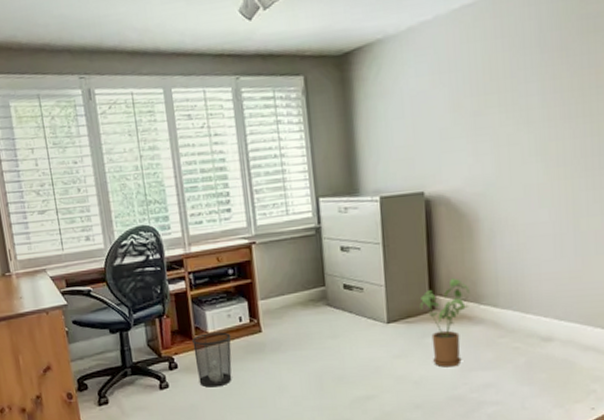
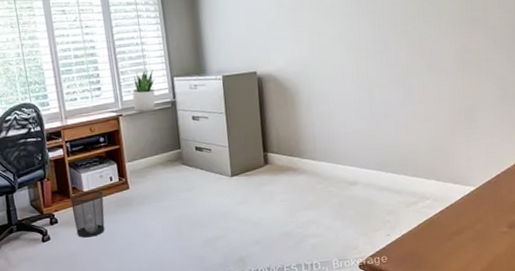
planter: none [268,187,296,241] -> present [132,69,156,114]
house plant: present [420,278,470,367] -> none [256,138,294,210]

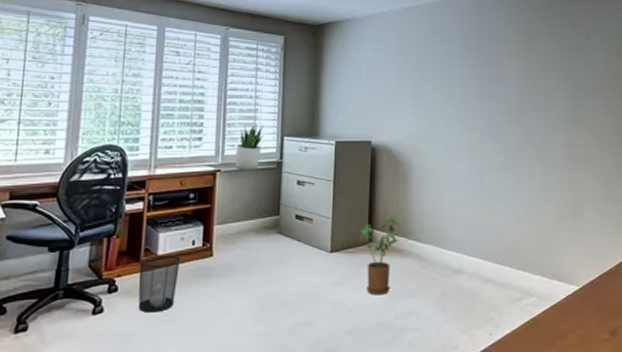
house plant: none [256,138,294,210] -> present [359,215,401,295]

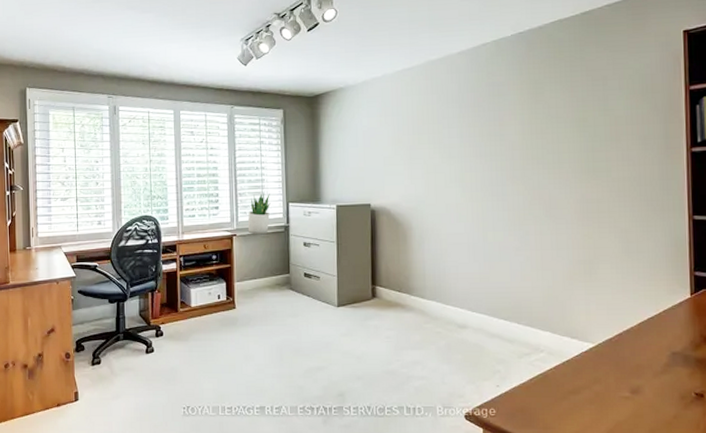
waste bin: present [138,255,181,313] -> none [178,307,210,354]
house plant: present [359,215,401,295] -> none [364,273,403,346]

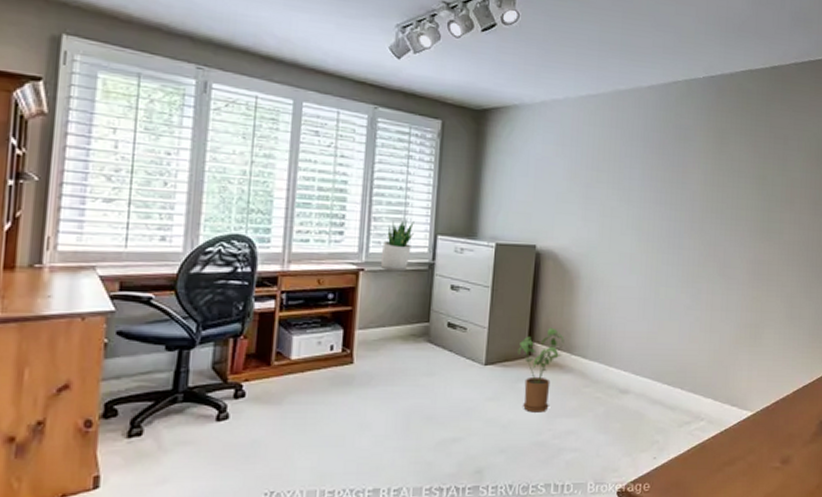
house plant: none [364,273,403,346] -> present [518,327,565,413]

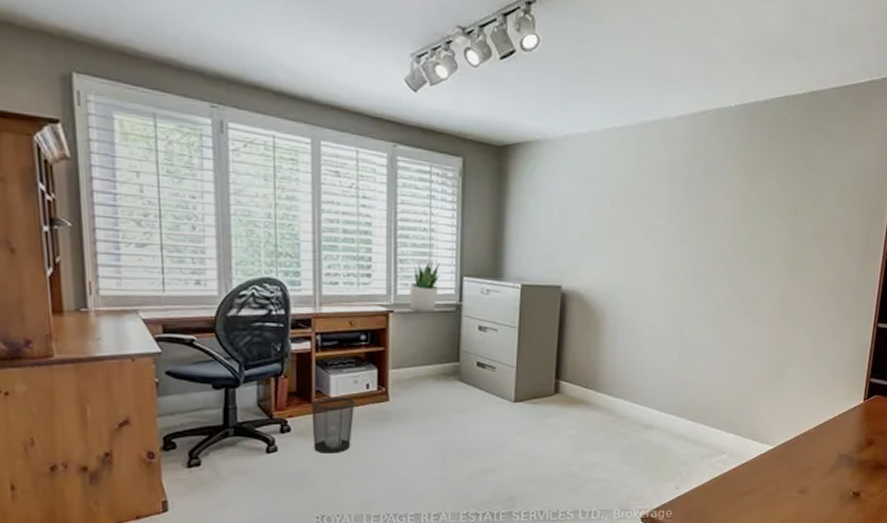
waste bin: none [268,360,318,421] -> present [311,397,356,454]
house plant: present [518,327,565,413] -> none [545,366,591,446]

